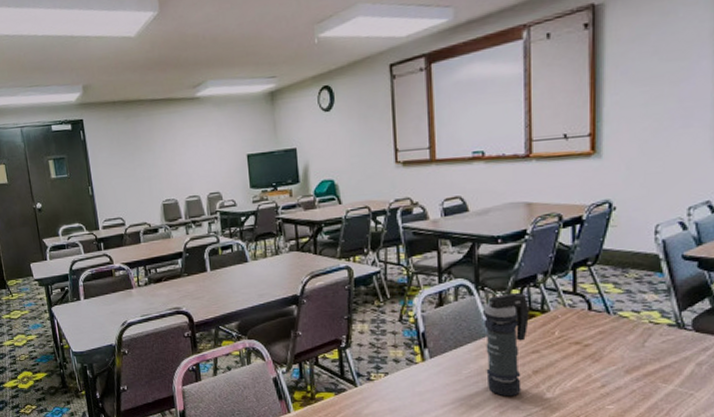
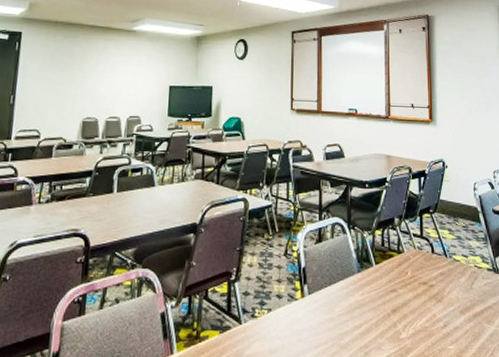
smoke grenade: present [483,292,529,397] -> none [353,233,389,336]

